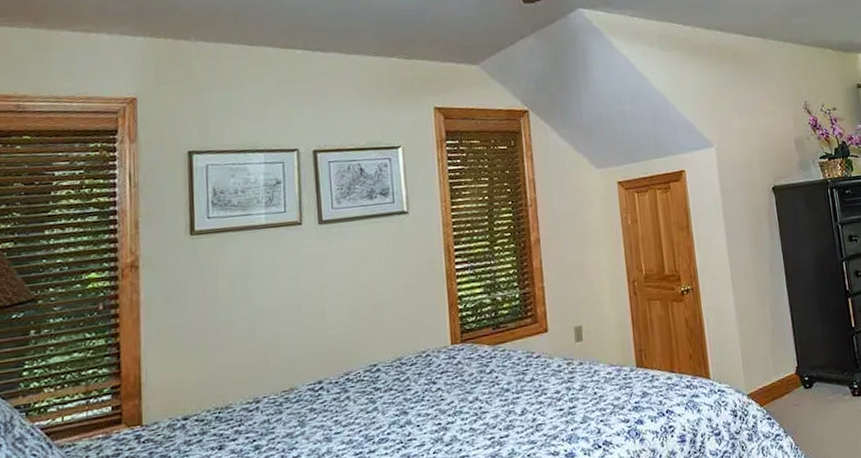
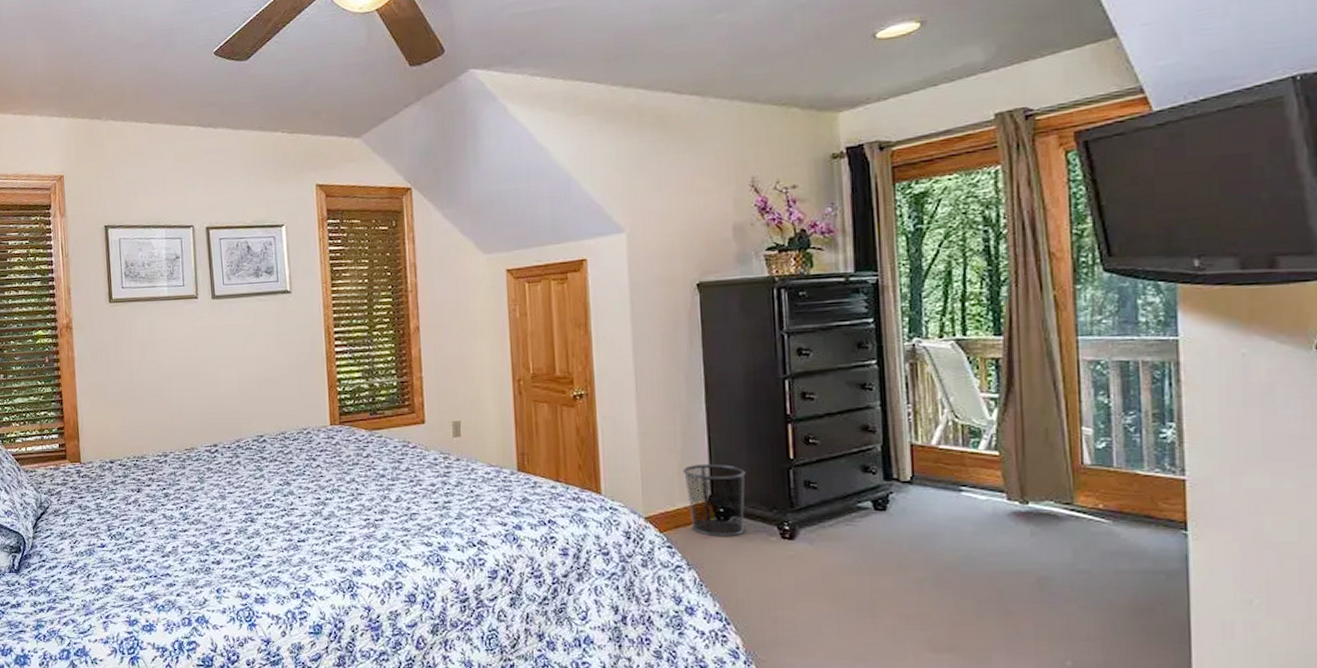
waste bin: none [774,338,826,403] -> present [682,463,746,537]

